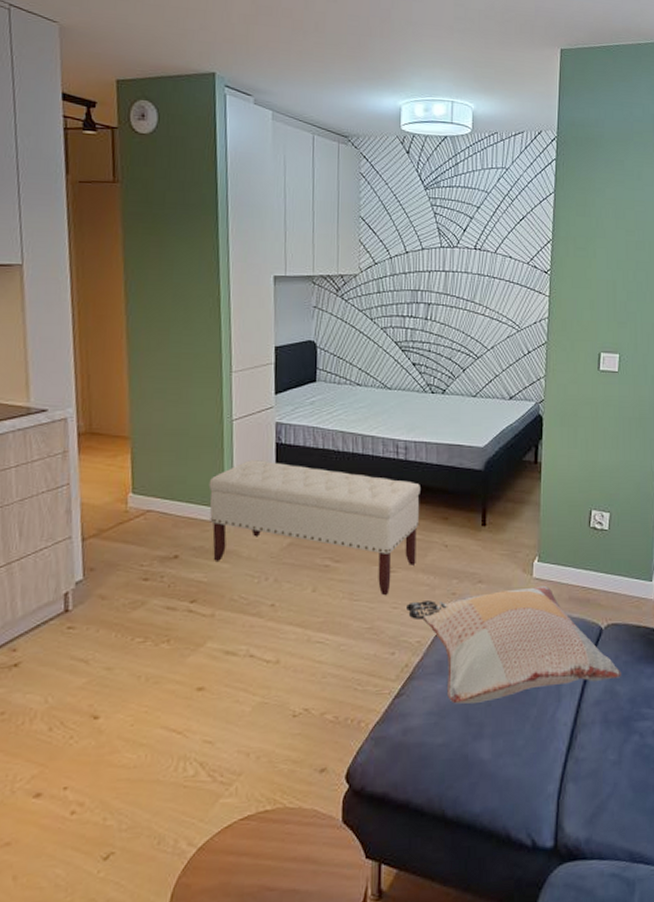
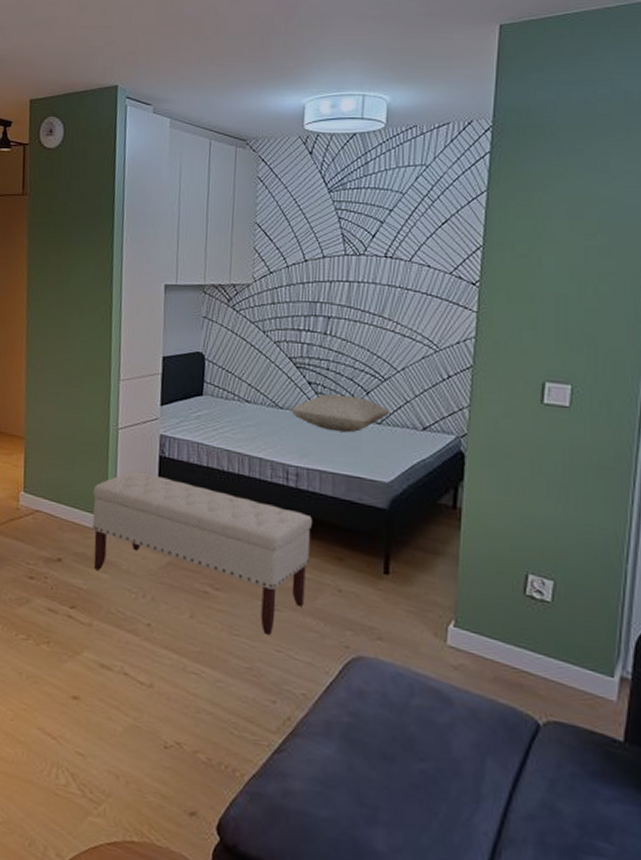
pillow: none [398,373,484,407] -> present [290,393,391,433]
decorative pillow: present [405,585,621,704] -> none [290,647,566,793]

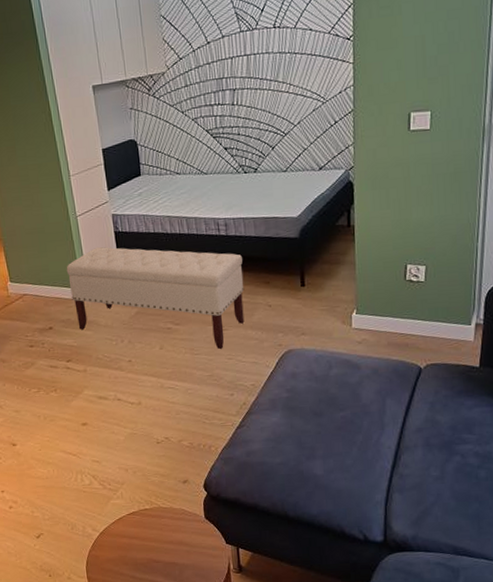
pillow: present [290,393,391,433] -> none [213,152,293,185]

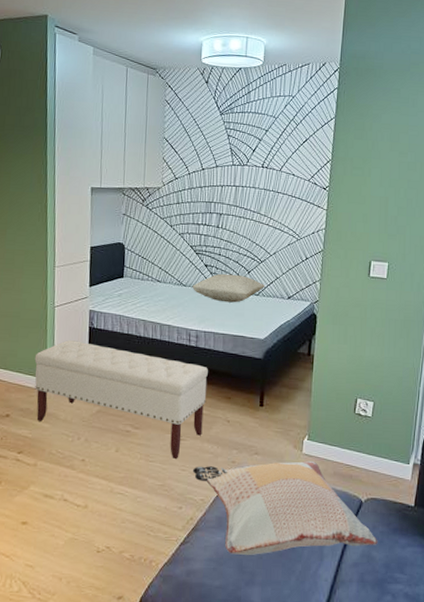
pillow: none [213,152,293,185] -> present [192,273,266,303]
decorative pillow: none [239,334,442,433] -> present [192,460,378,555]

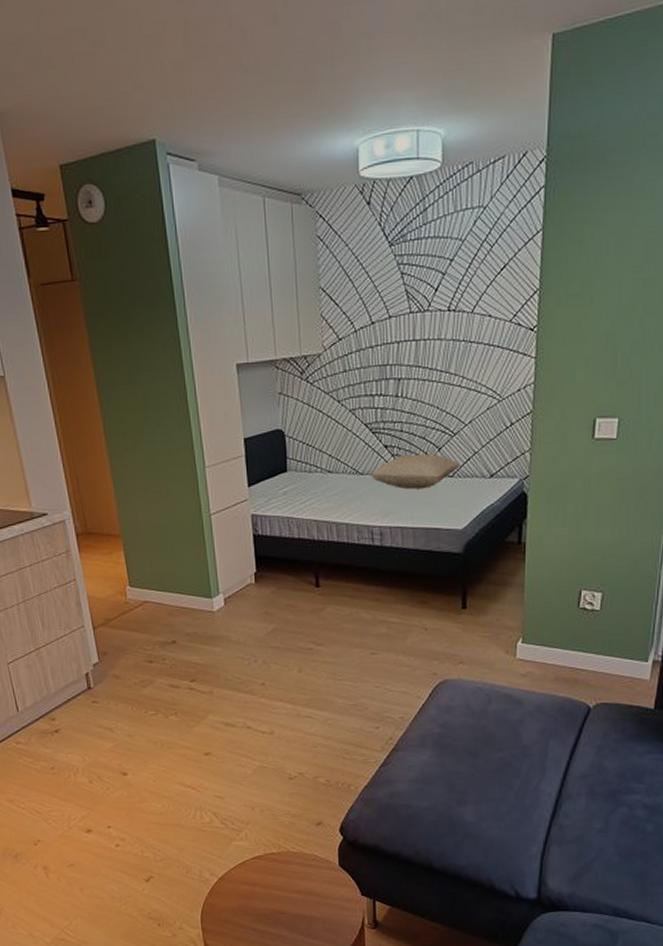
bench: present [34,340,208,459] -> none [195,552,398,675]
decorative pillow: present [192,460,378,555] -> none [387,666,610,773]

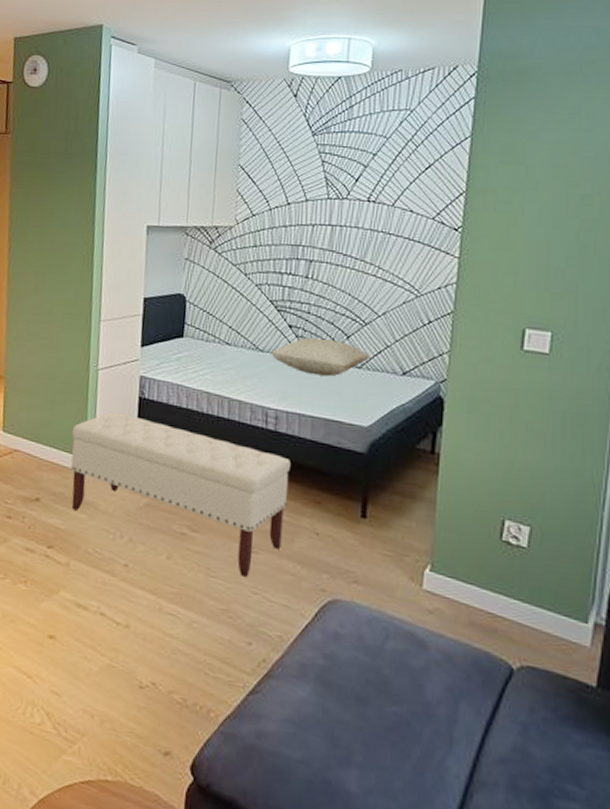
bench: none [195,552,398,675] -> present [71,411,291,577]

